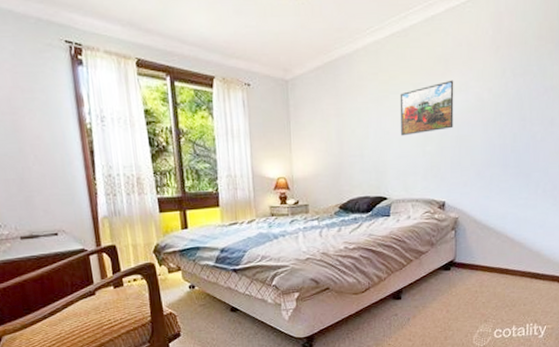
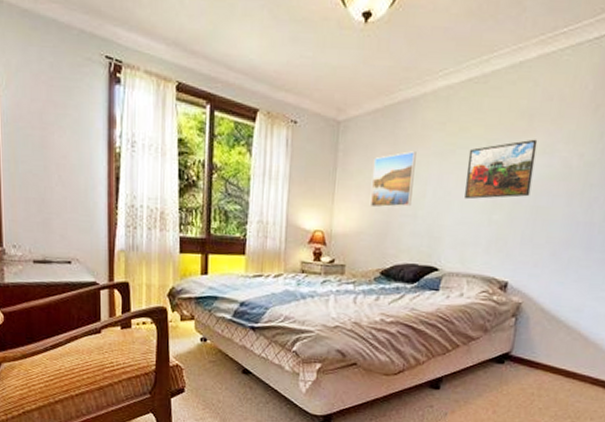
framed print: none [321,100,357,152] -> present [371,151,416,208]

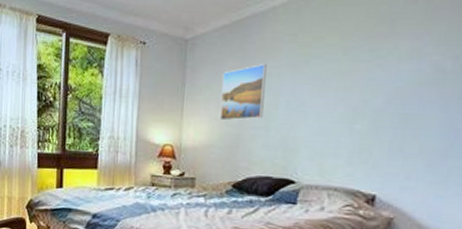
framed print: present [464,139,538,200] -> none [320,44,402,110]

